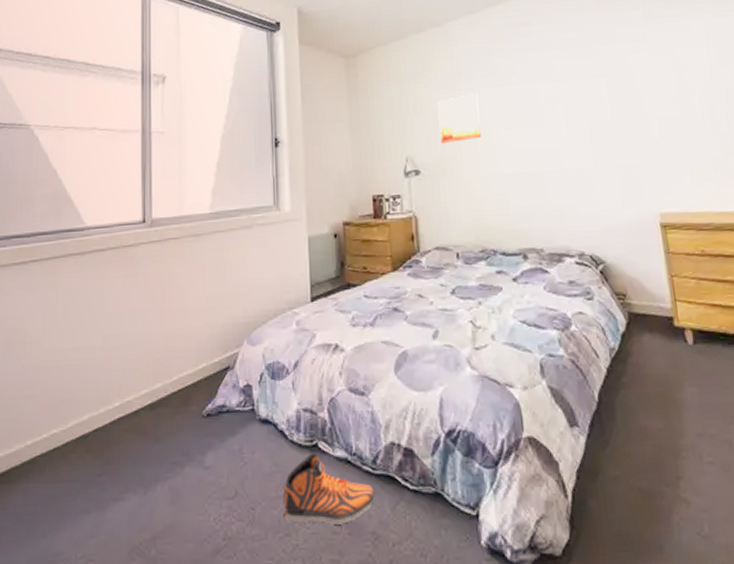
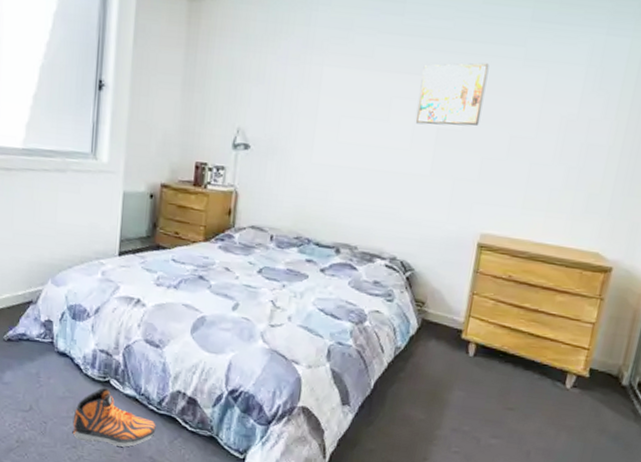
wall art: present [437,93,481,143] -> none [277,70,328,123]
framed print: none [561,60,626,123] -> present [415,63,489,126]

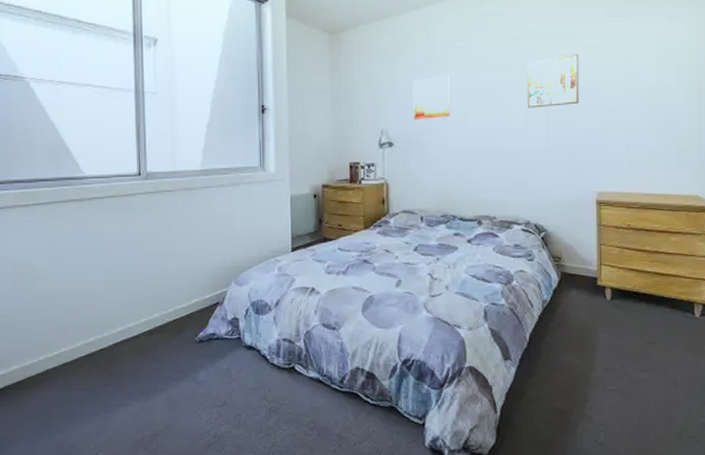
sneaker: present [72,387,156,447] -> none [264,373,341,428]
wall art: none [277,70,328,123] -> present [412,75,450,119]

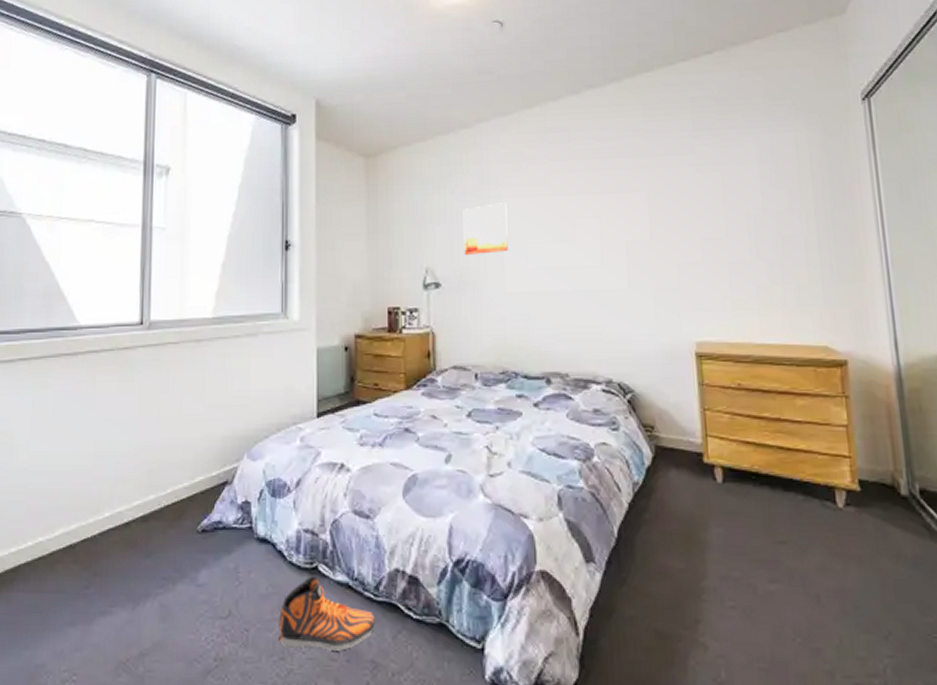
sneaker: none [264,373,341,428] -> present [279,575,375,651]
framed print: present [526,54,579,108] -> none [599,174,667,240]

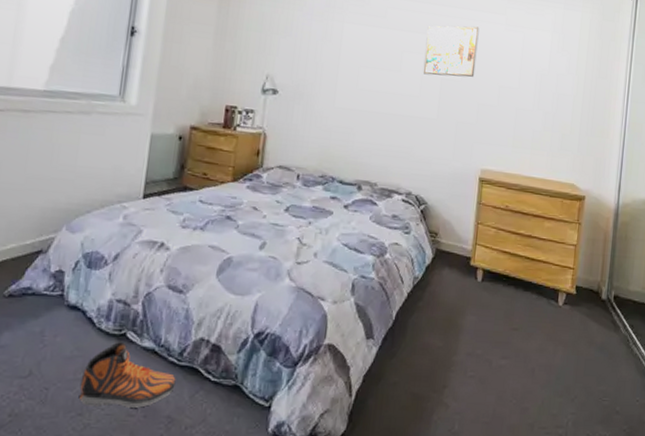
wall art: present [463,202,508,255] -> none [303,26,348,72]
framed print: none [599,174,667,240] -> present [423,26,479,78]

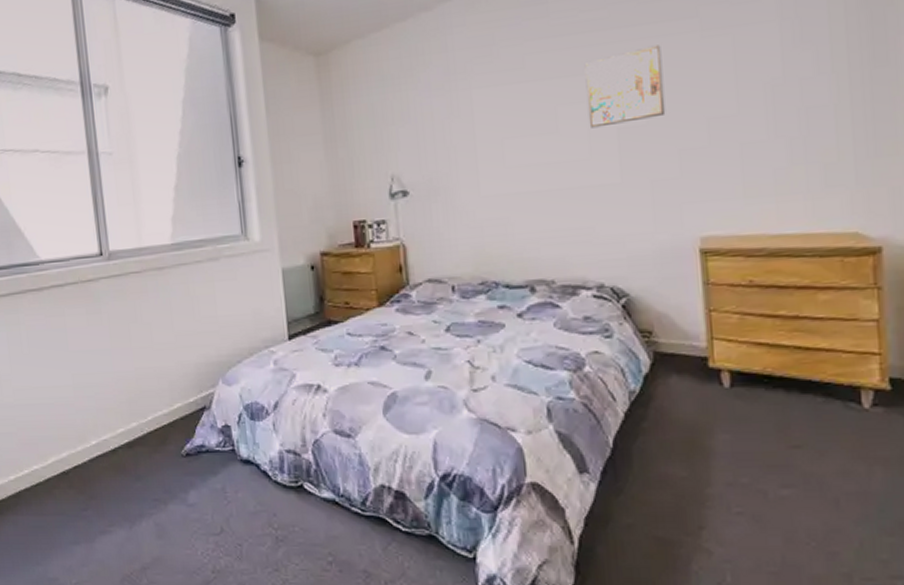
sneaker: present [80,341,176,408] -> none [269,493,365,562]

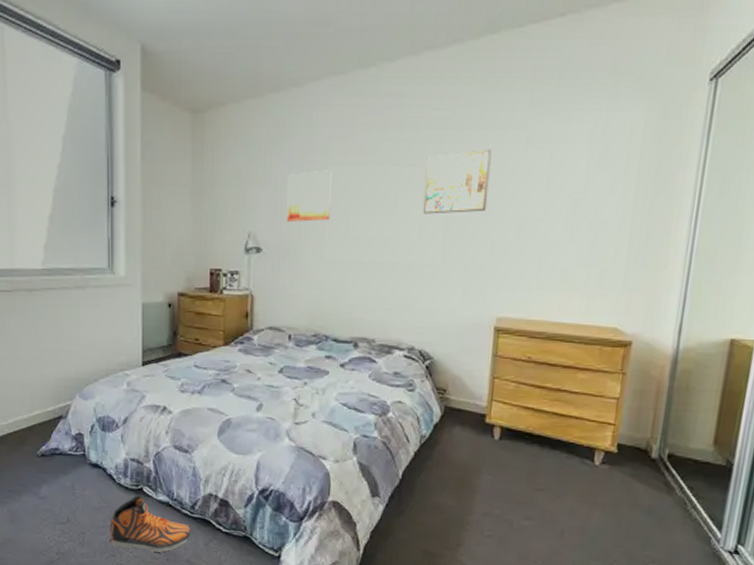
sneaker: none [269,493,365,562] -> present [110,495,191,552]
wall art: none [428,94,482,158] -> present [286,170,332,222]

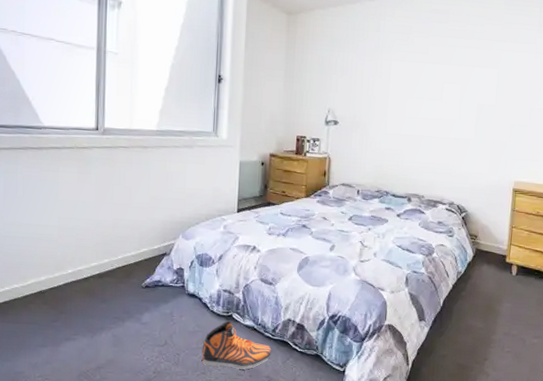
wall art: present [286,170,332,222] -> none [358,64,395,103]
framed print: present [422,149,492,214] -> none [461,56,512,102]

